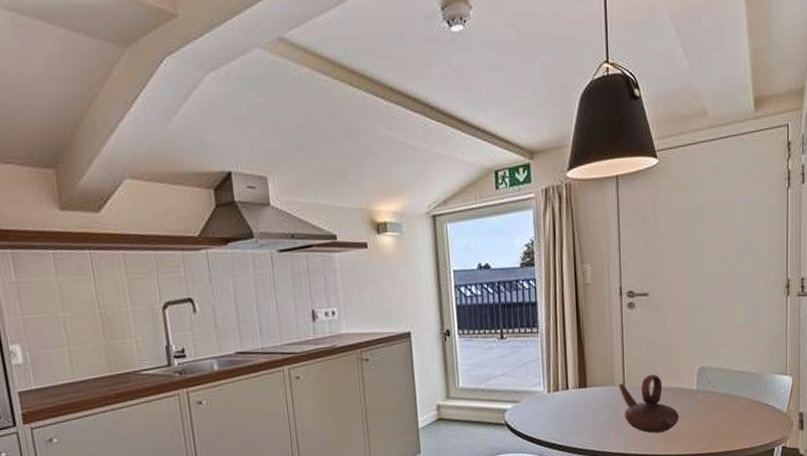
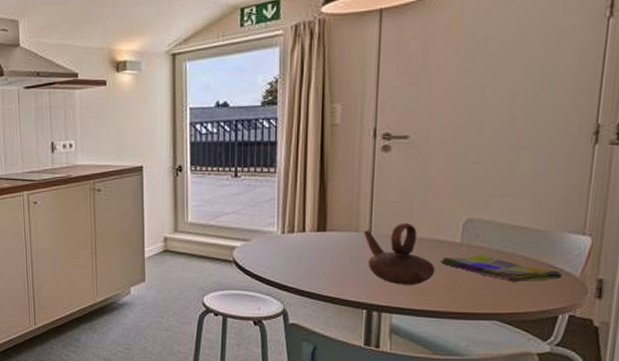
dish towel: none [683,398,774,421] -> present [440,253,563,282]

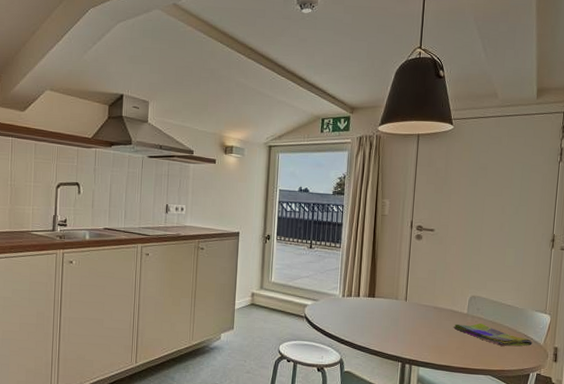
teapot: present [364,222,435,285] -> none [401,295,450,344]

